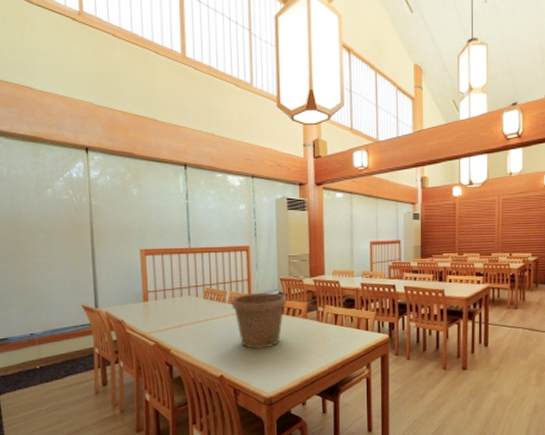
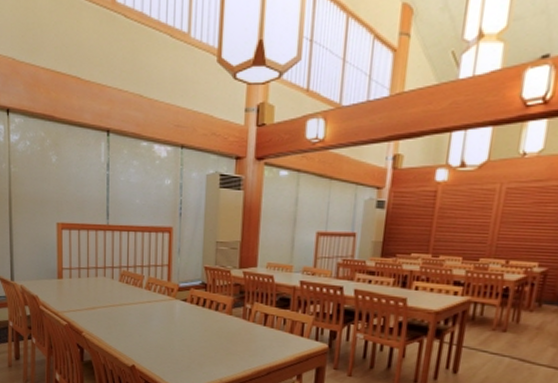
flower pot: present [231,292,287,350] -> none [148,279,211,344]

